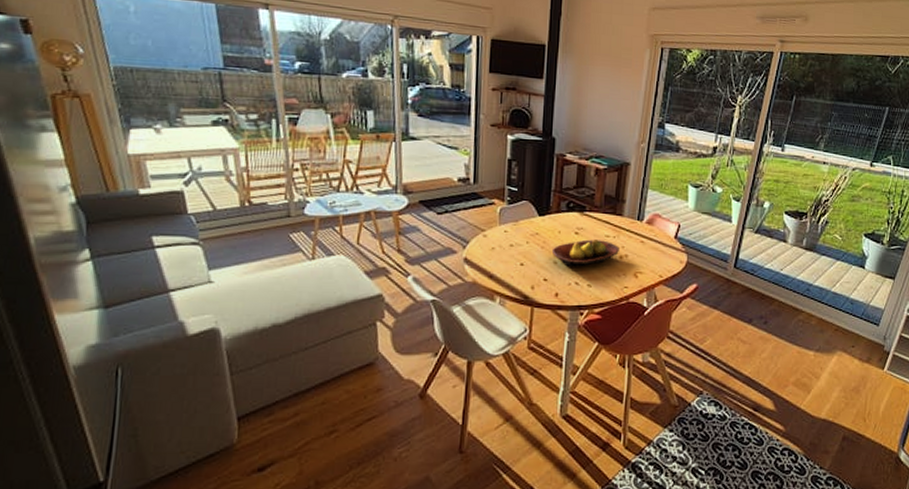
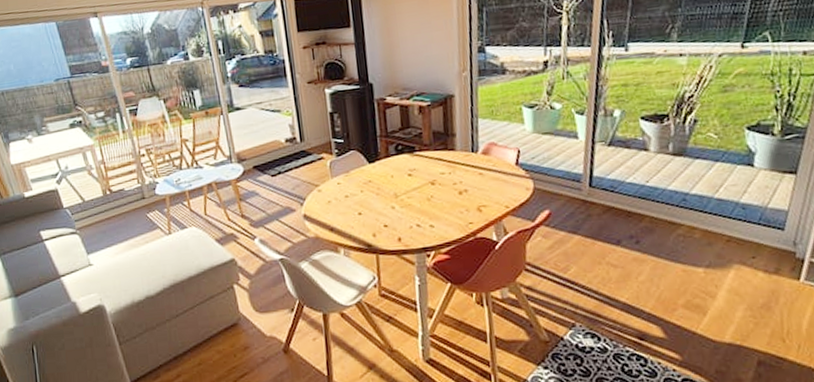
fruit bowl: present [551,238,619,267] -> none [387,177,458,210]

